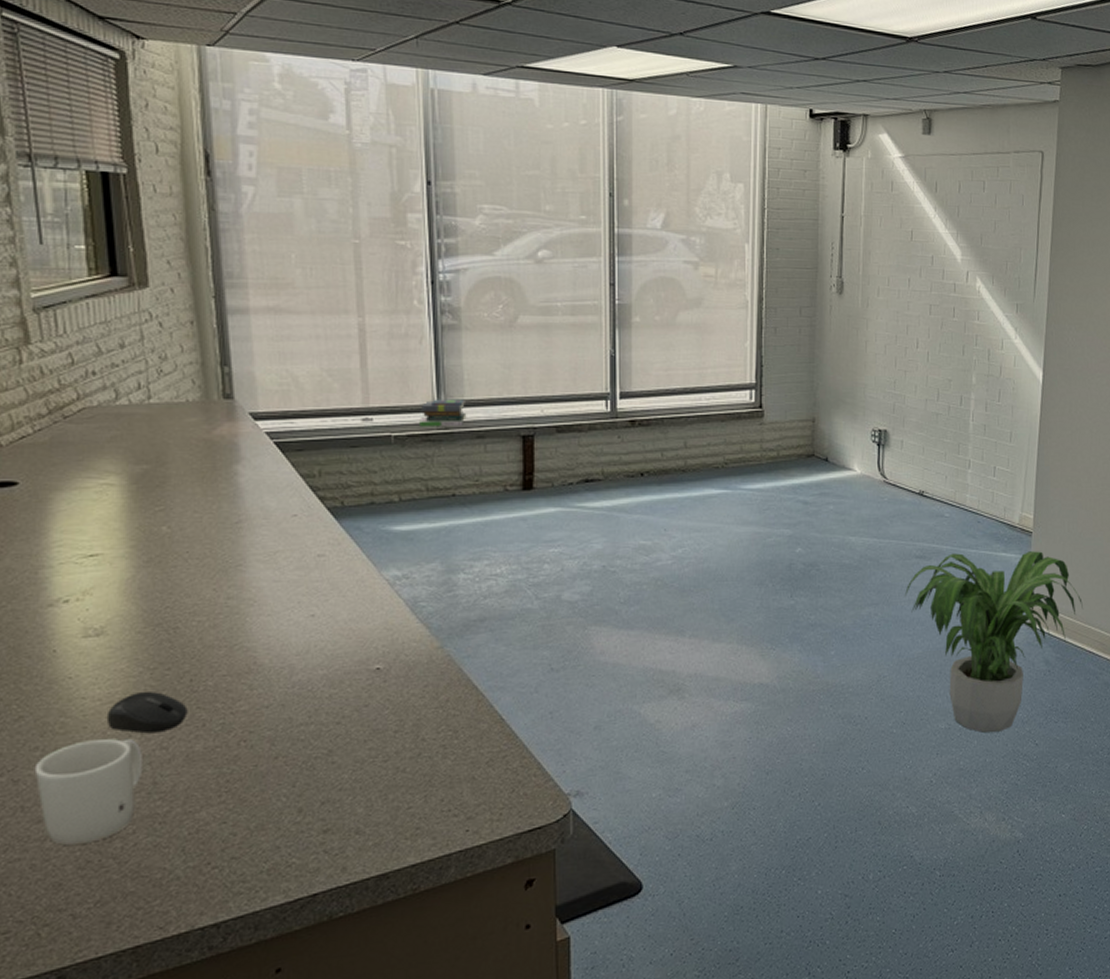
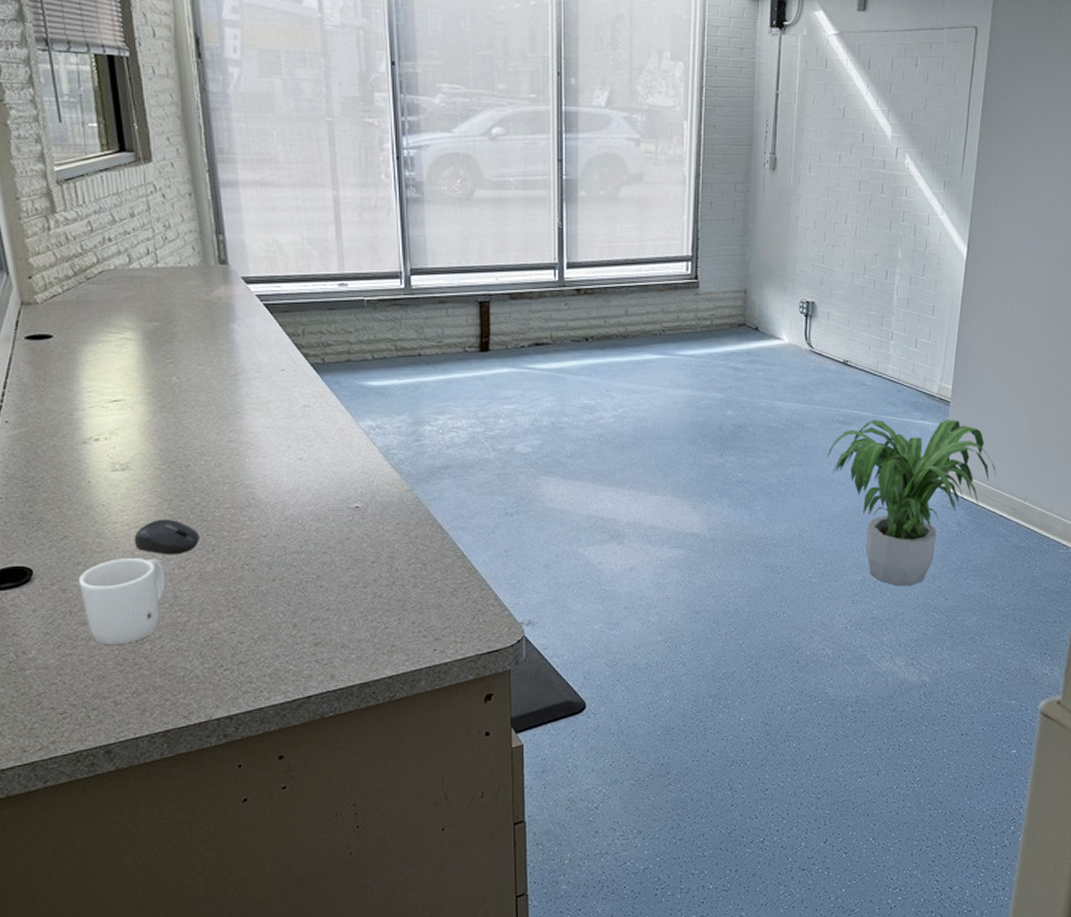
books: present [419,399,467,427] -> none [388,267,430,293]

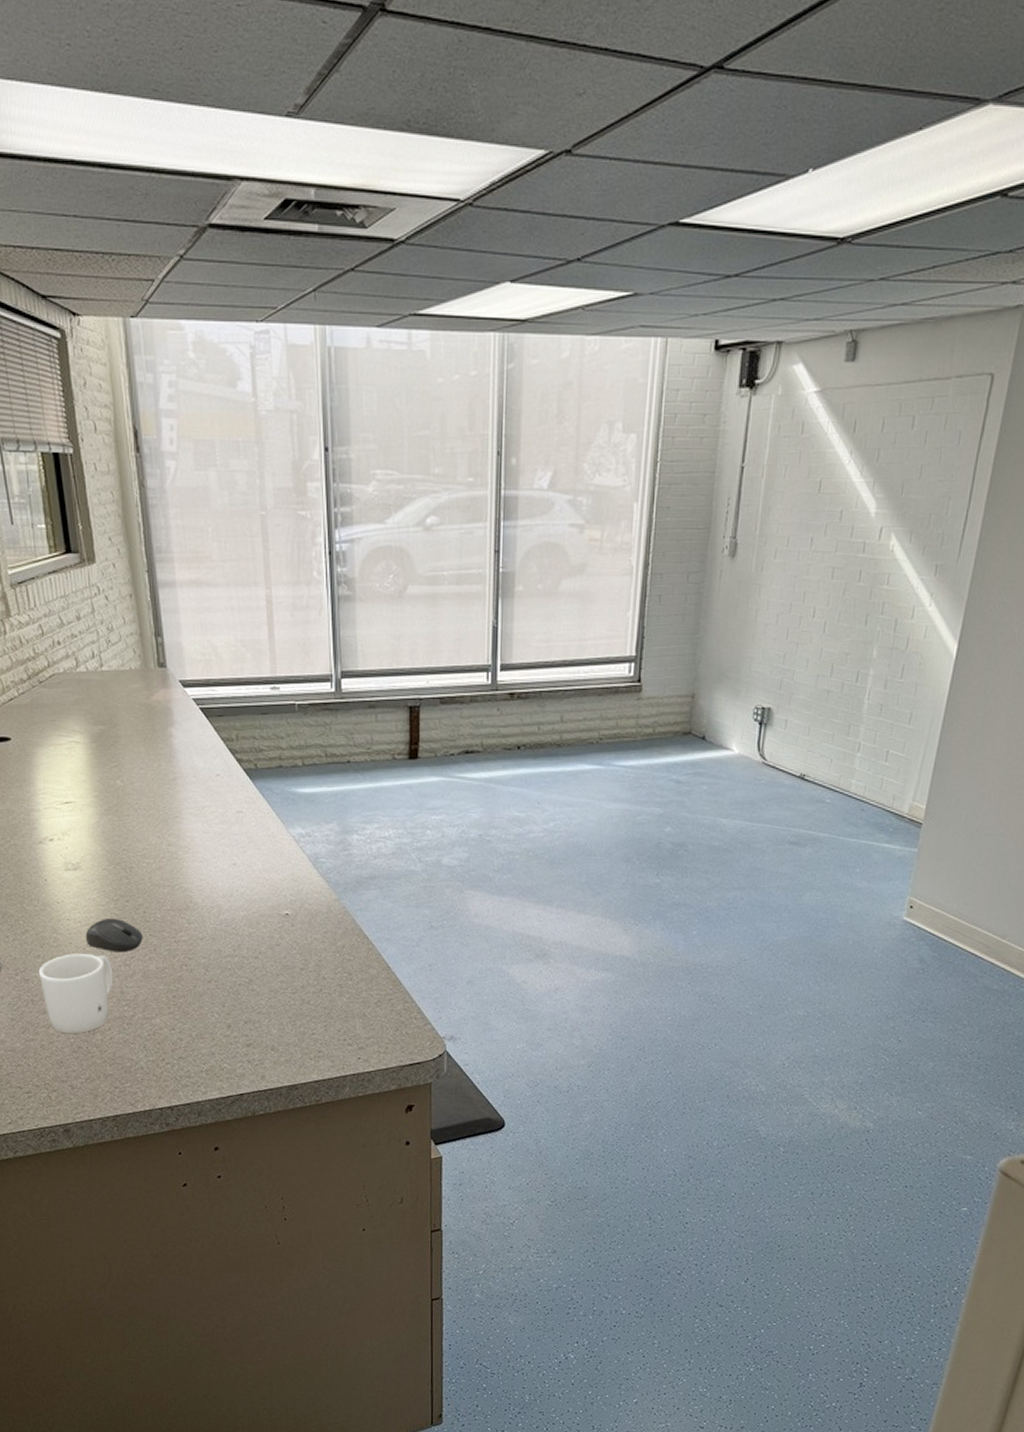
potted plant: present [826,420,996,586] -> none [773,841,971,1024]

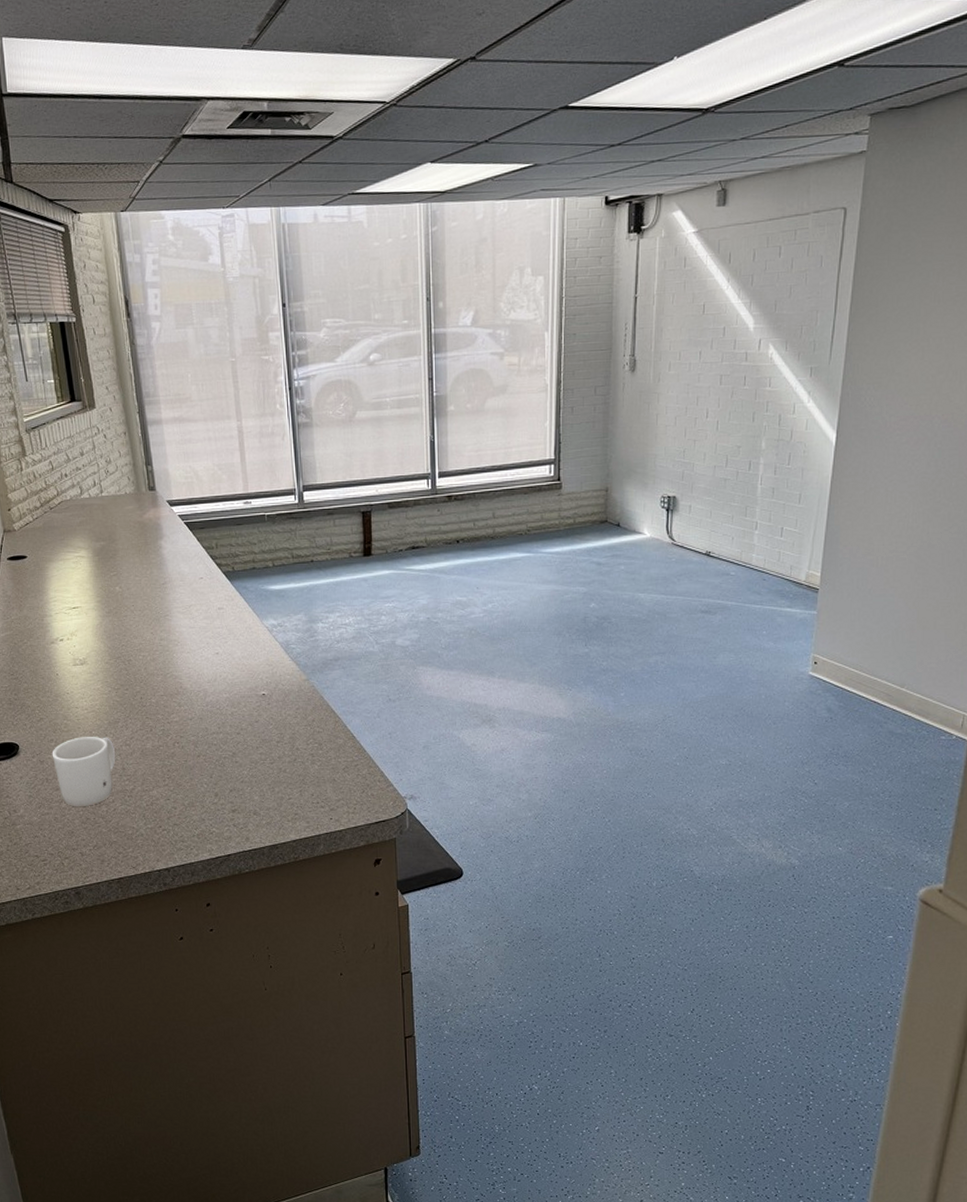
computer mouse: present [85,919,143,953] -> none [91,705,141,734]

